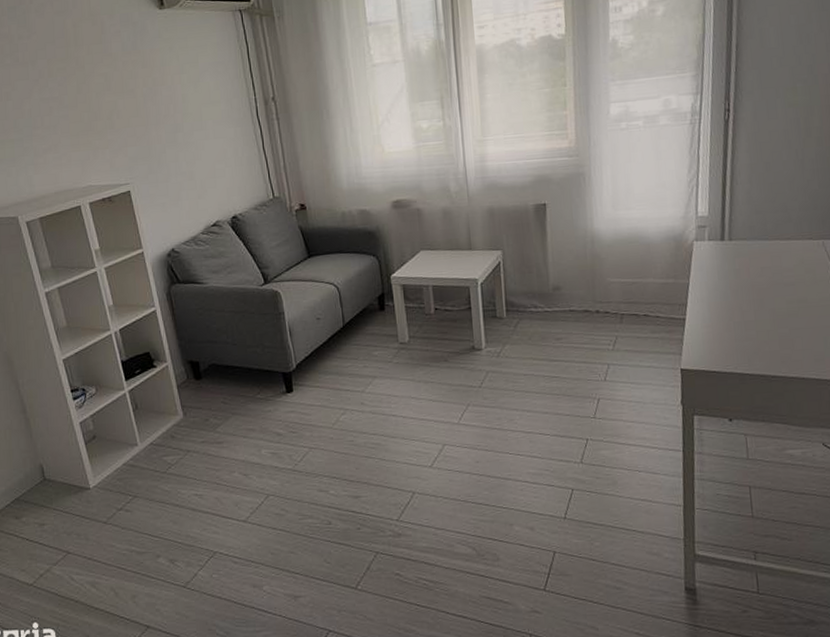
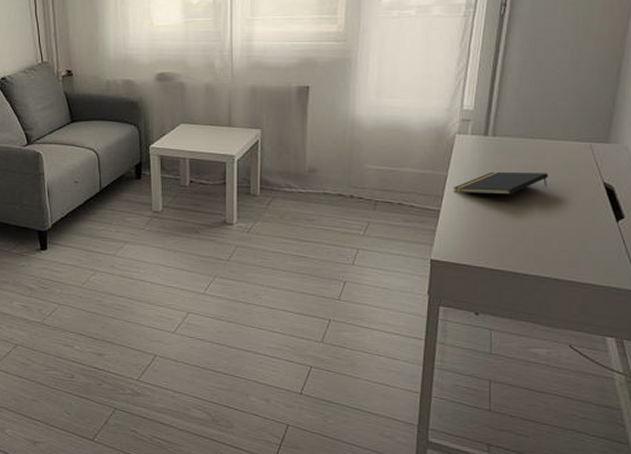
notepad: none [696,273,786,300] -> present [454,171,548,195]

